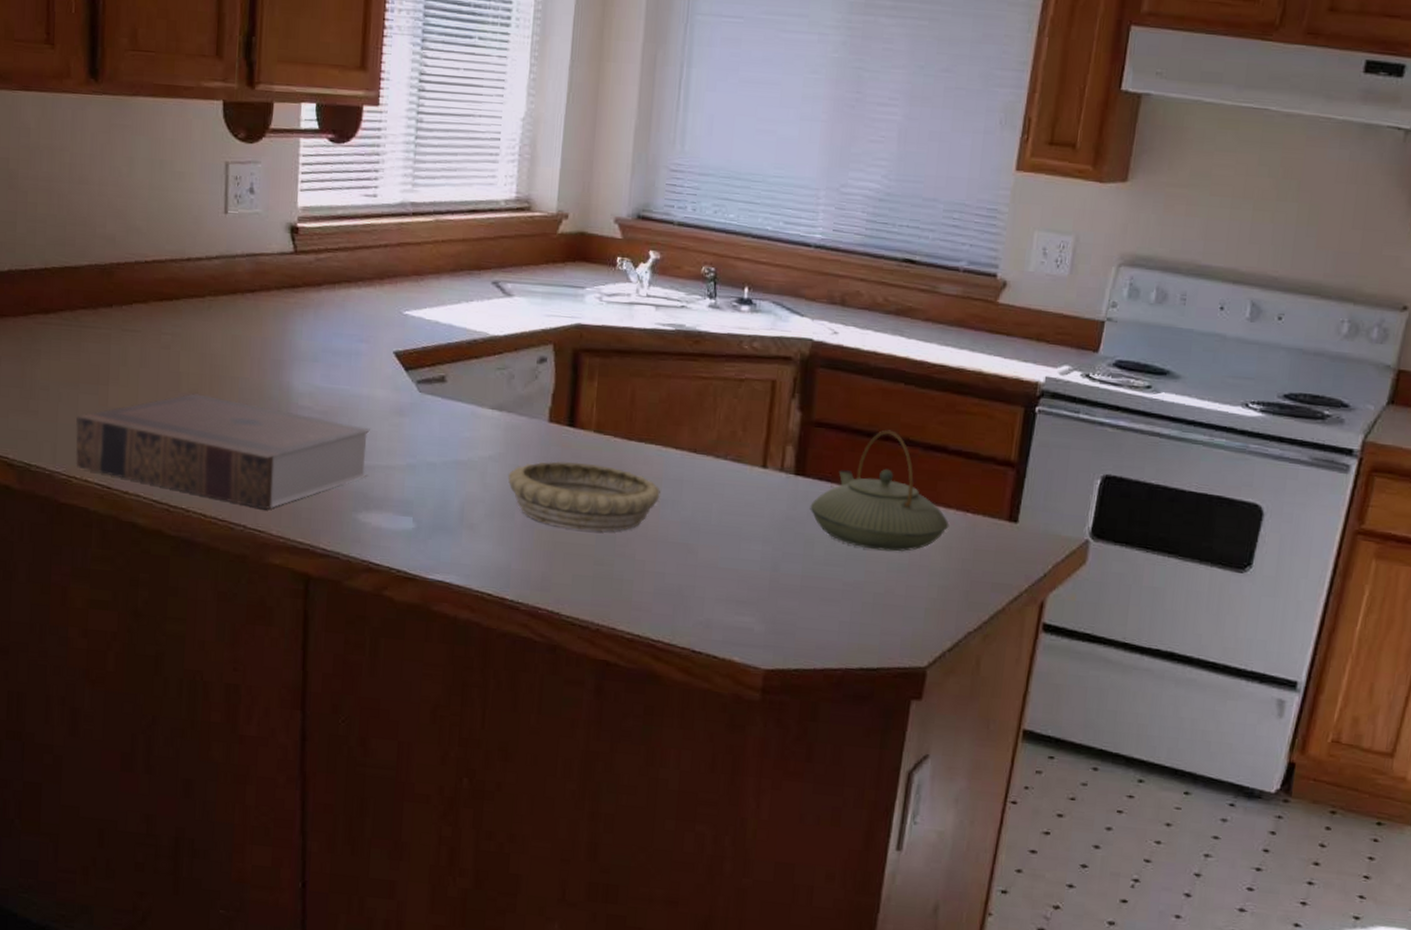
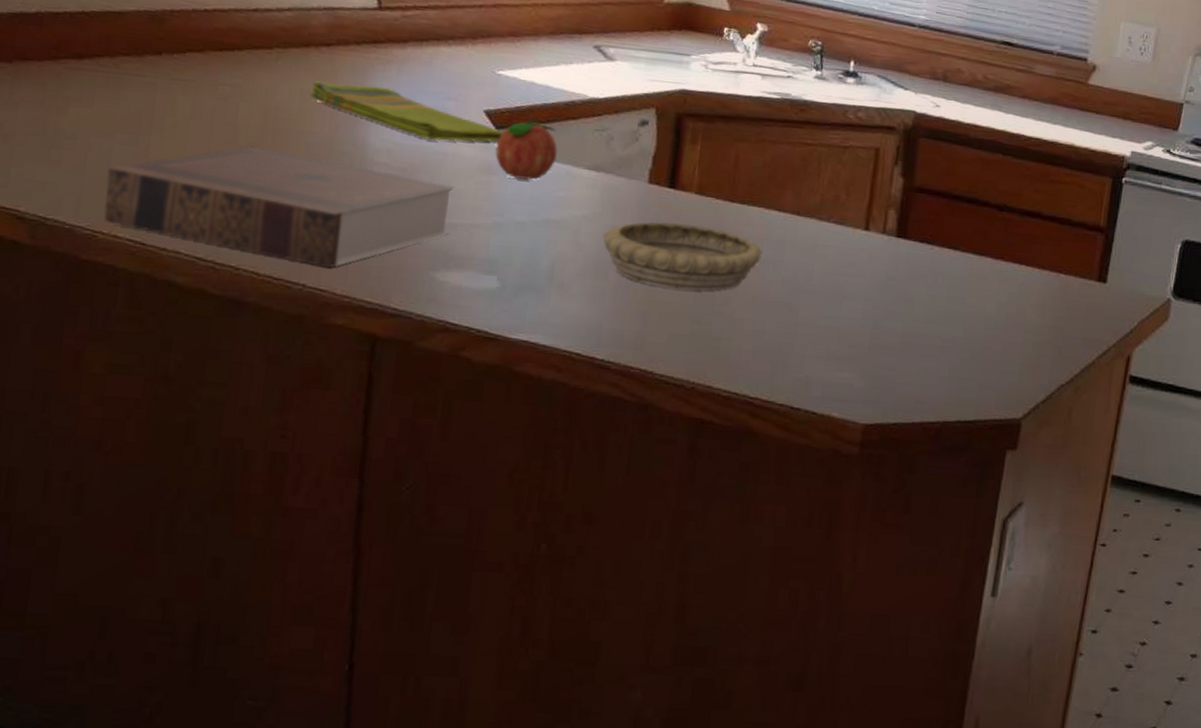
dish towel: none [240,327,412,384] -> present [310,81,503,142]
fruit: none [405,356,462,421] -> present [495,116,558,181]
teapot: present [810,429,949,552] -> none [911,196,1043,310]

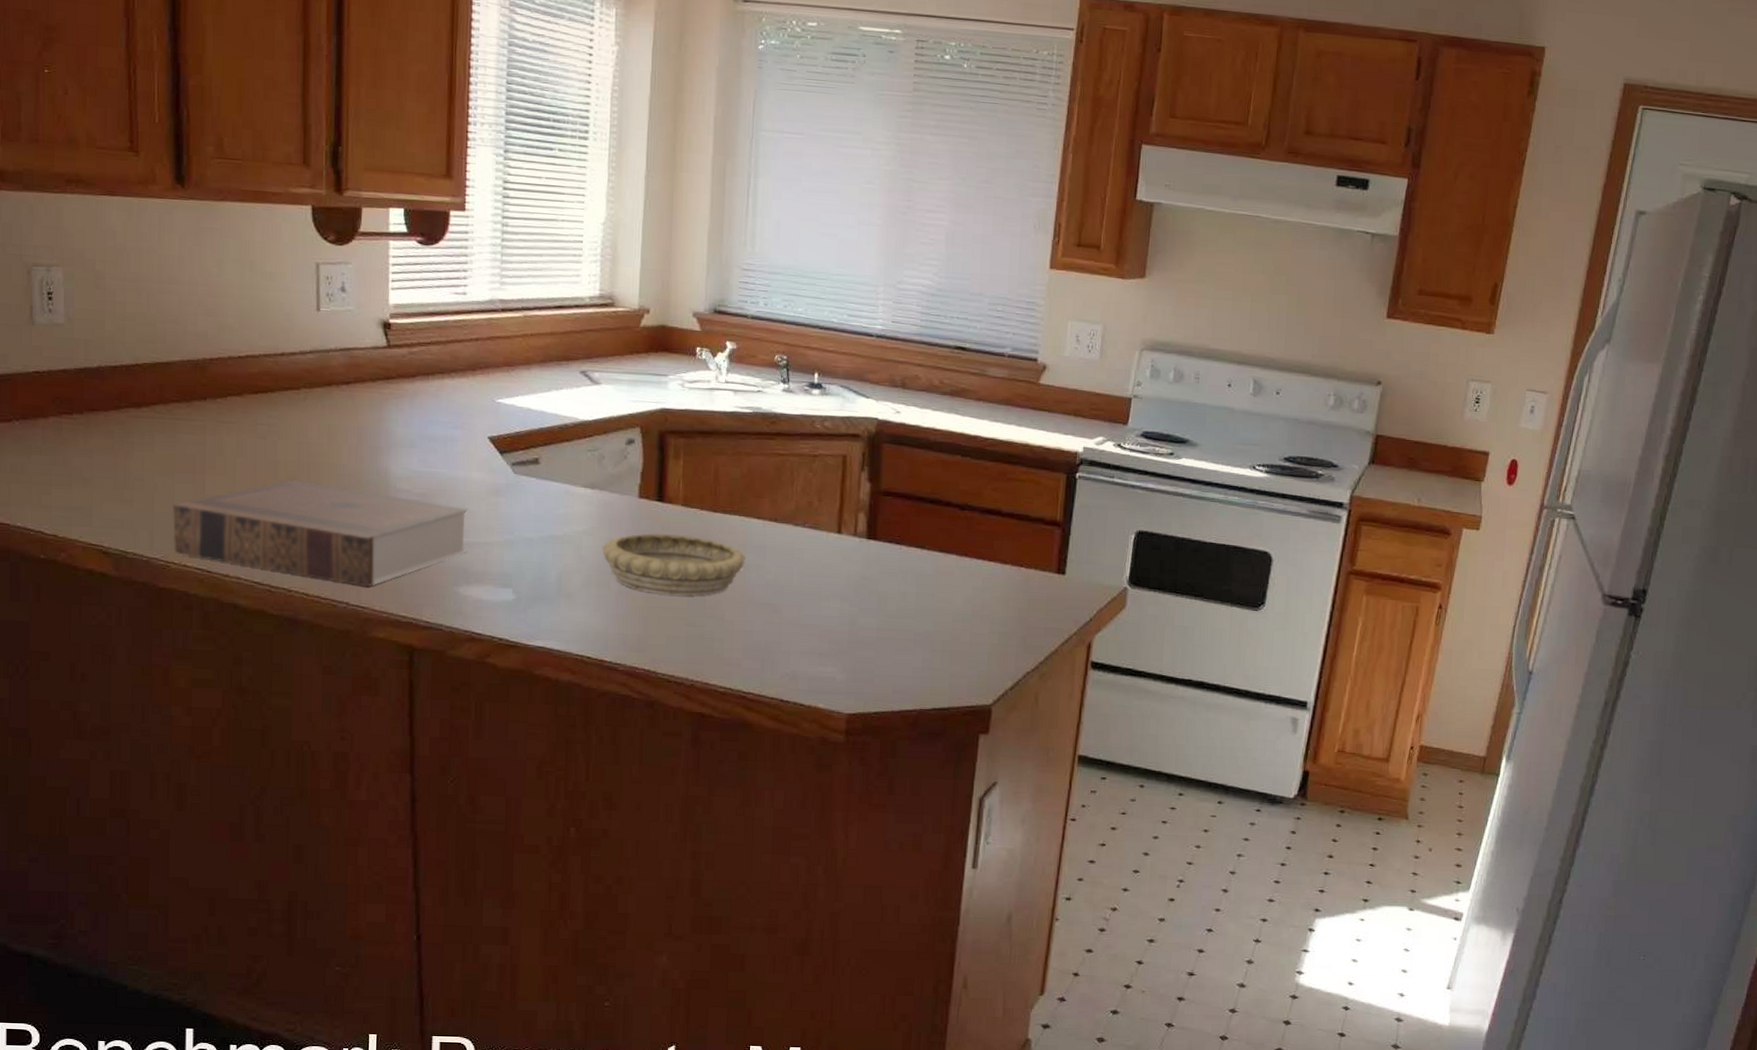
dish towel: present [310,81,503,142] -> none [337,417,507,467]
fruit: present [495,116,558,181] -> none [501,440,556,500]

